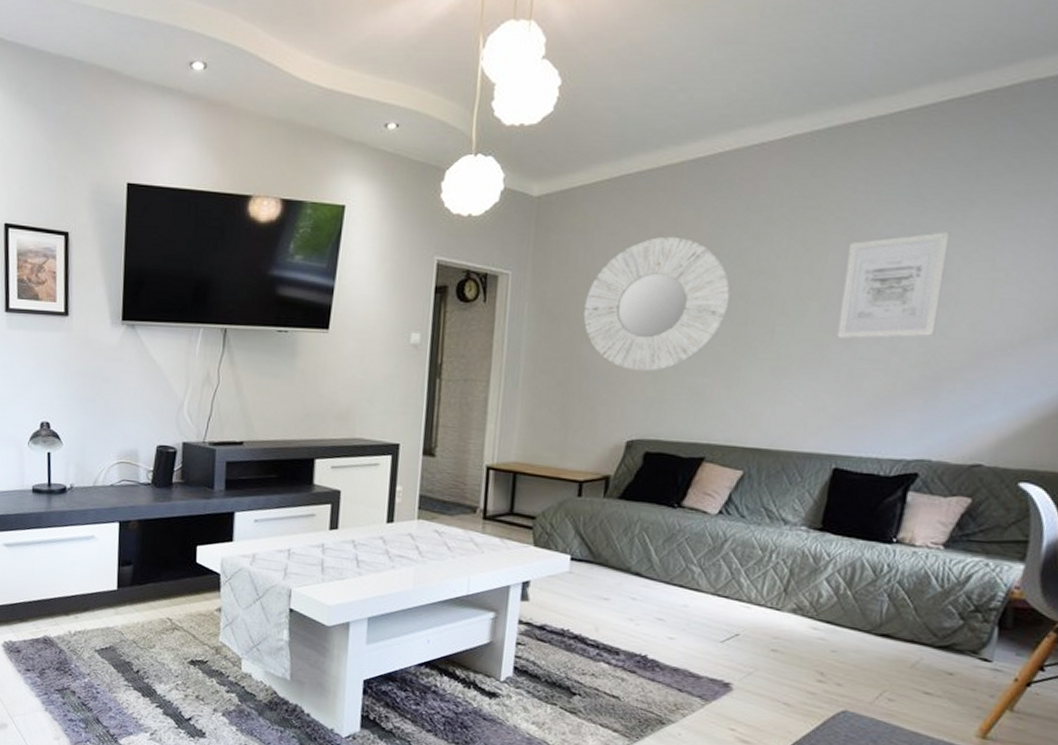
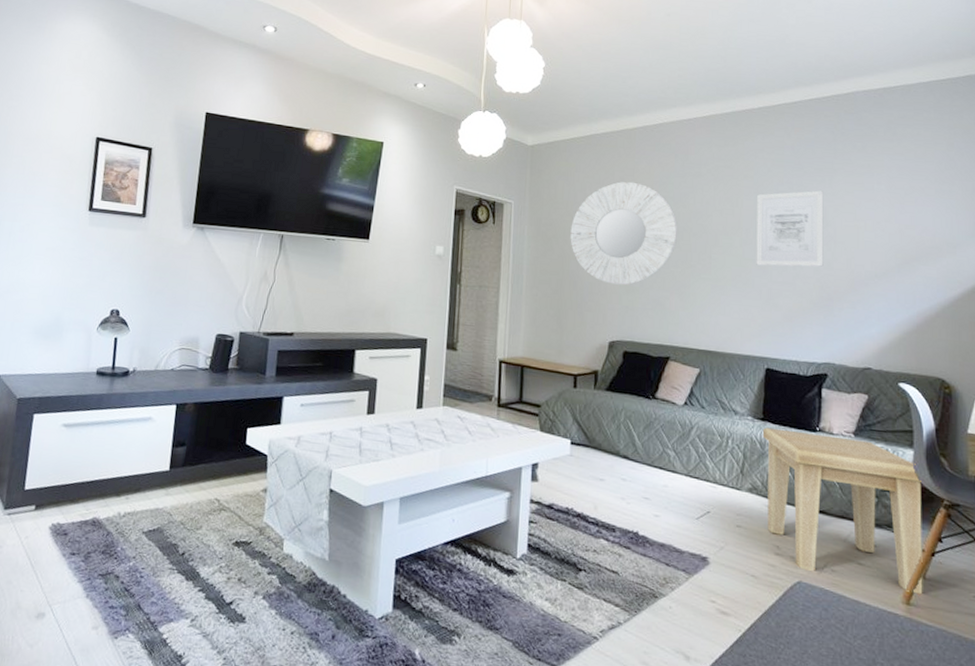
side table: none [810,539,1029,728] -> present [763,427,923,595]

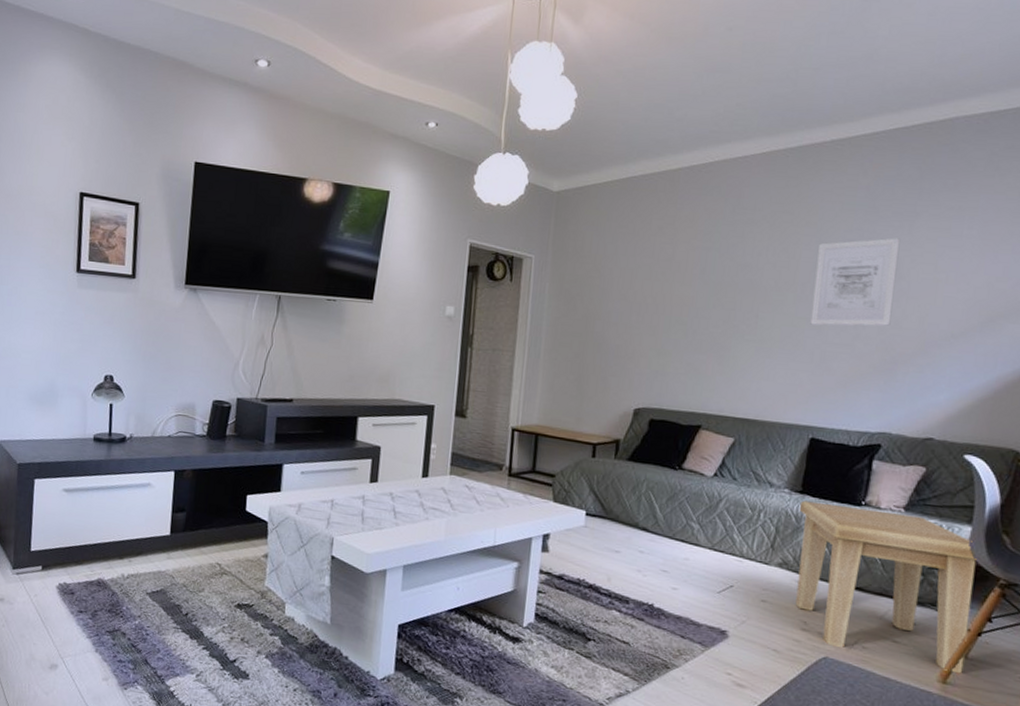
mirror: present [570,181,678,285] -> none [596,231,722,348]

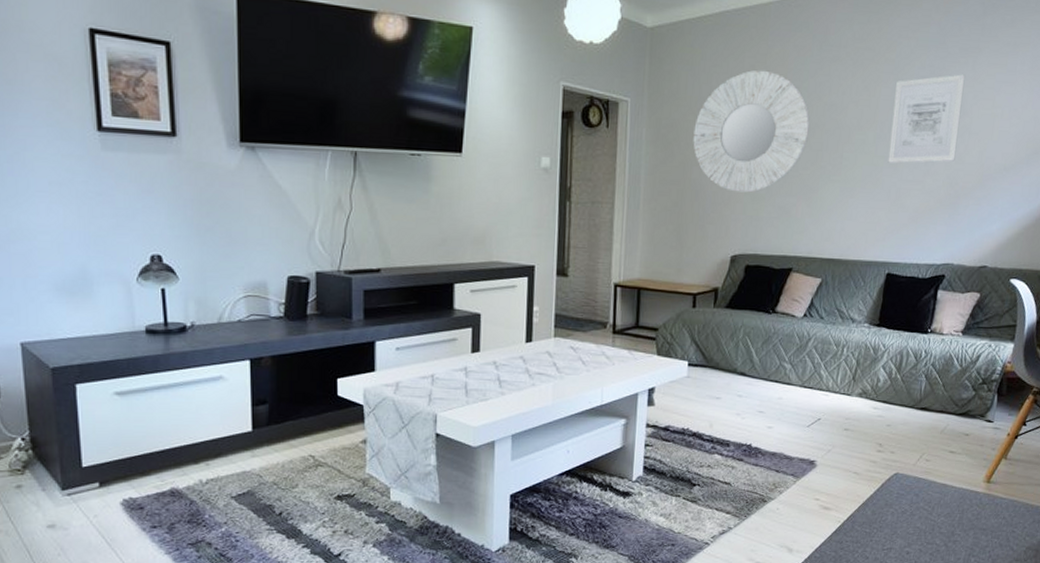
mirror: none [596,231,722,348] -> present [693,70,811,193]
side table: present [795,500,977,674] -> none [872,333,1017,473]

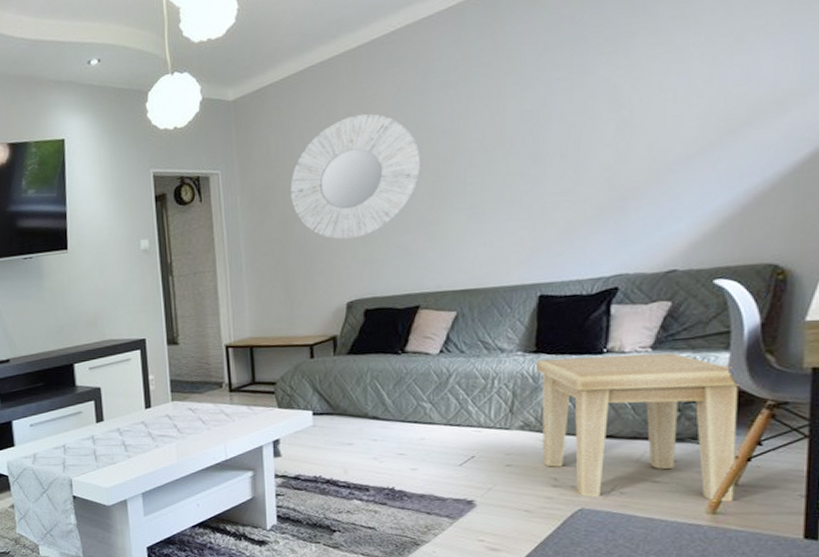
side table: none [872,333,1017,473] -> present [537,352,739,502]
wall art: present [888,74,966,164] -> none [524,65,617,179]

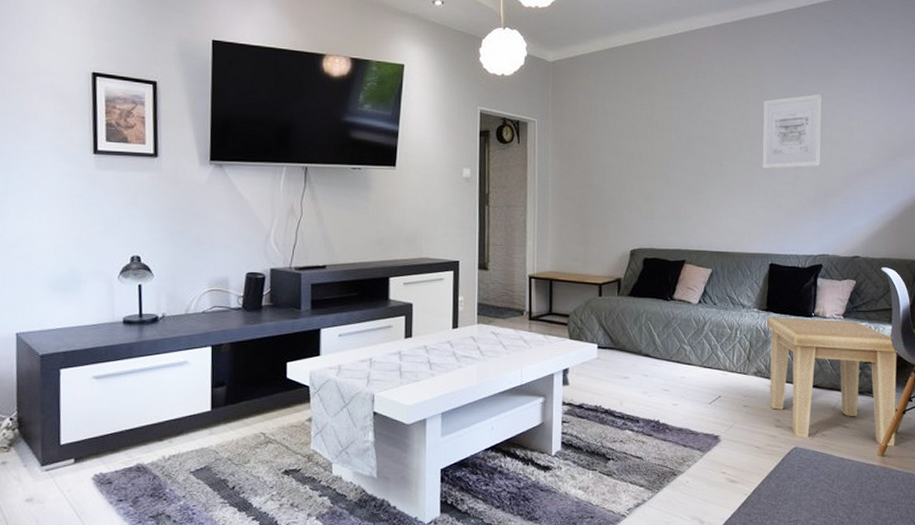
mirror: present [290,113,423,240] -> none [592,94,693,196]
wall art: none [524,65,617,179] -> present [762,94,823,169]

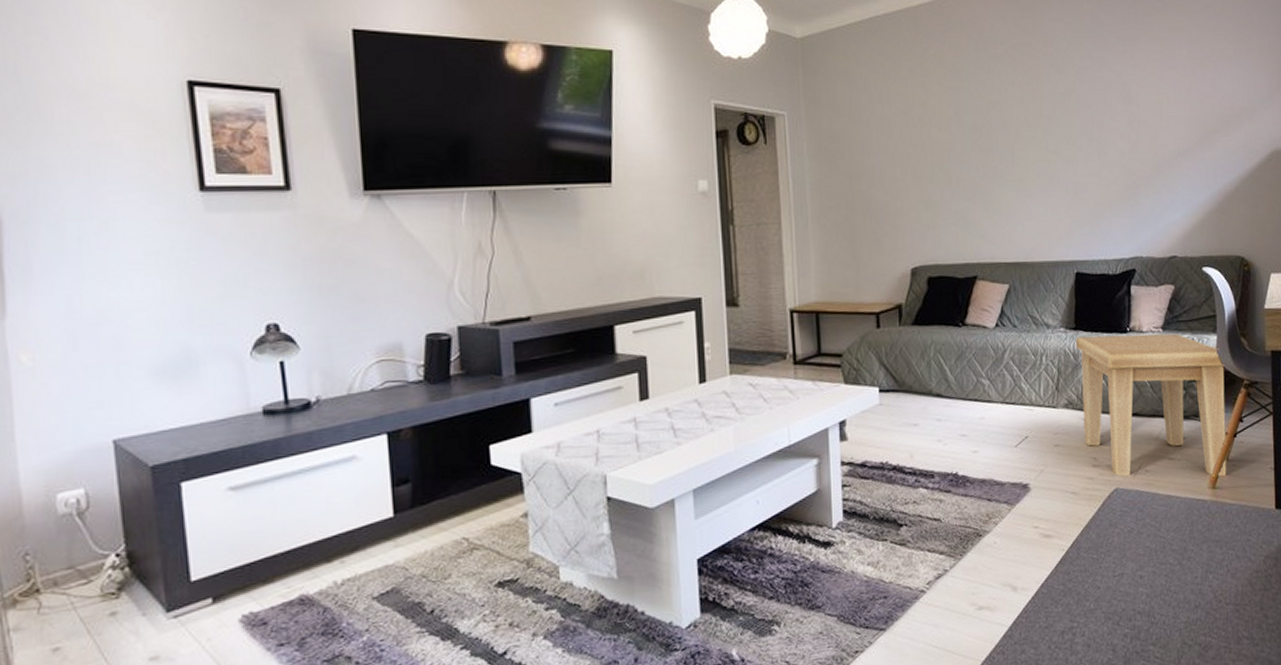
wall art: present [762,94,823,169] -> none [1058,63,1128,158]

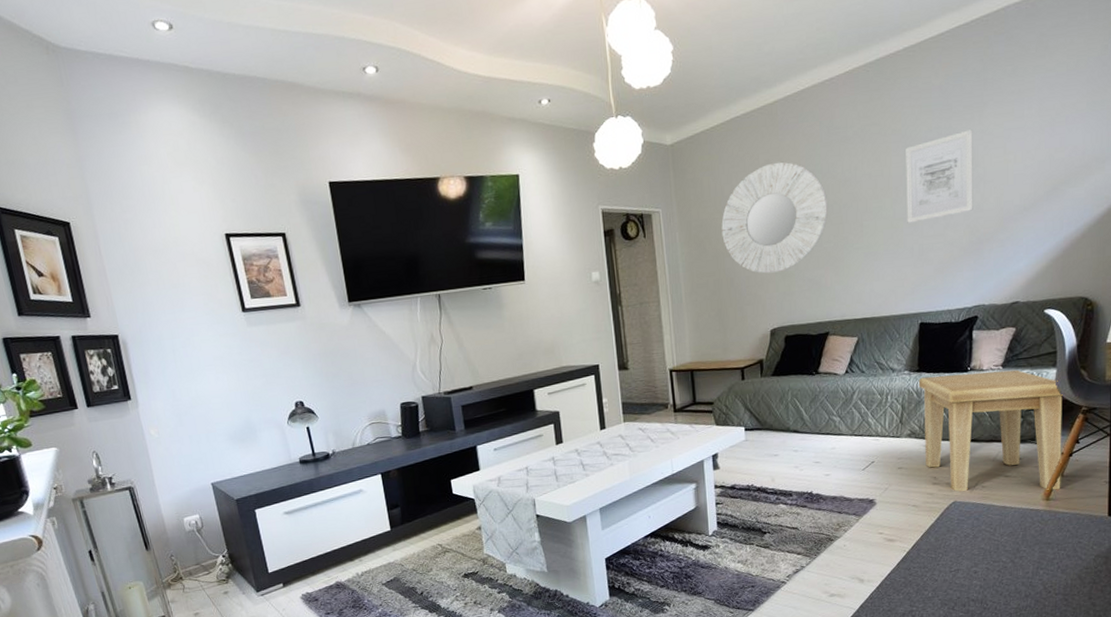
mirror: none [857,73,977,201] -> present [721,161,829,274]
wall art: none [1058,63,1128,158] -> present [906,129,973,223]

